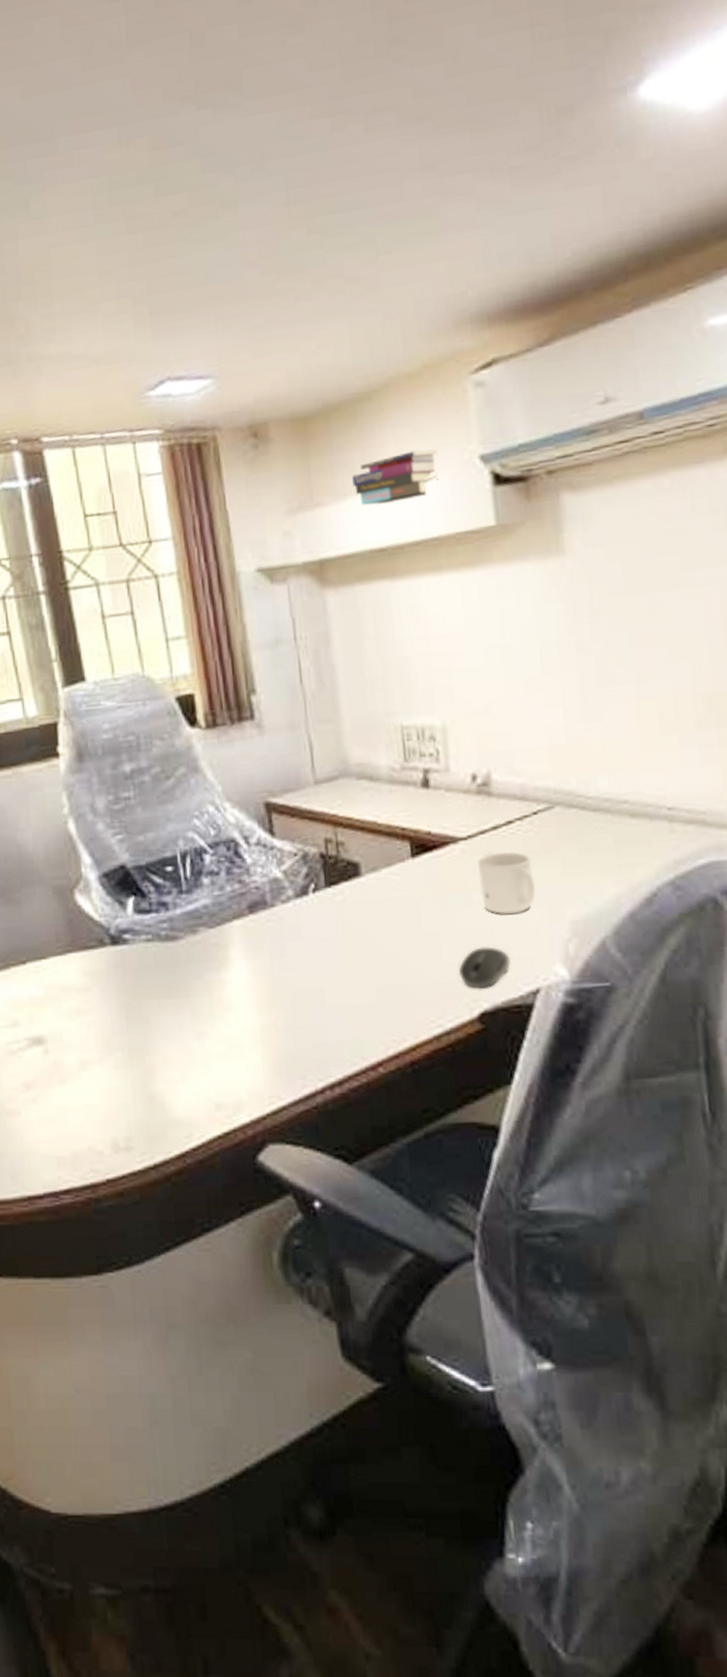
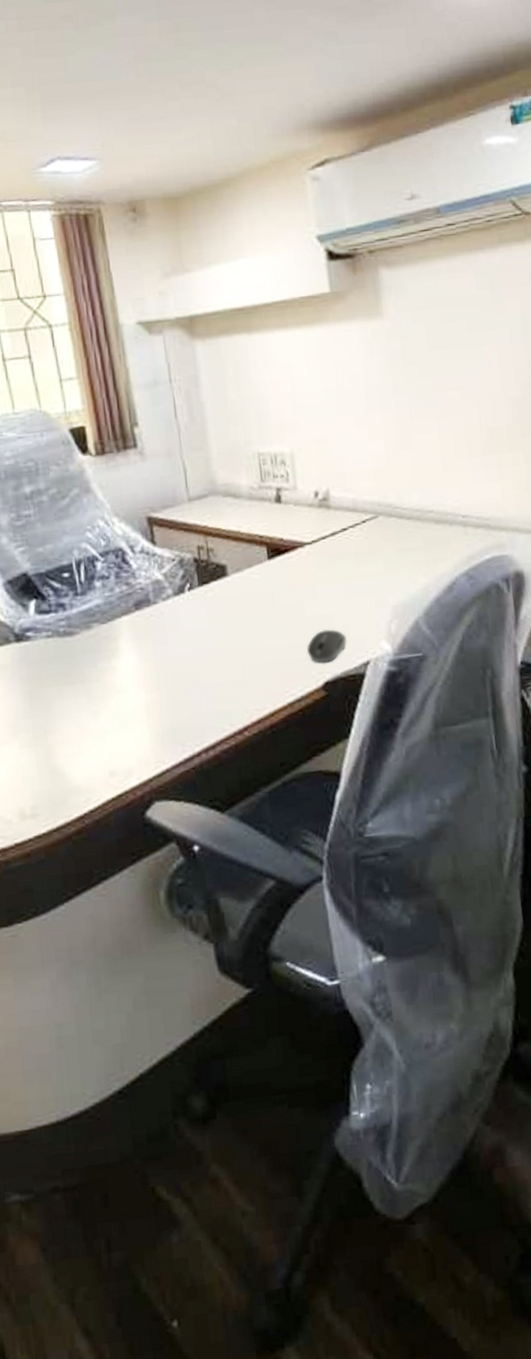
books: present [352,449,440,506] -> none [215,229,285,273]
mug: present [477,851,535,915] -> none [320,552,365,603]

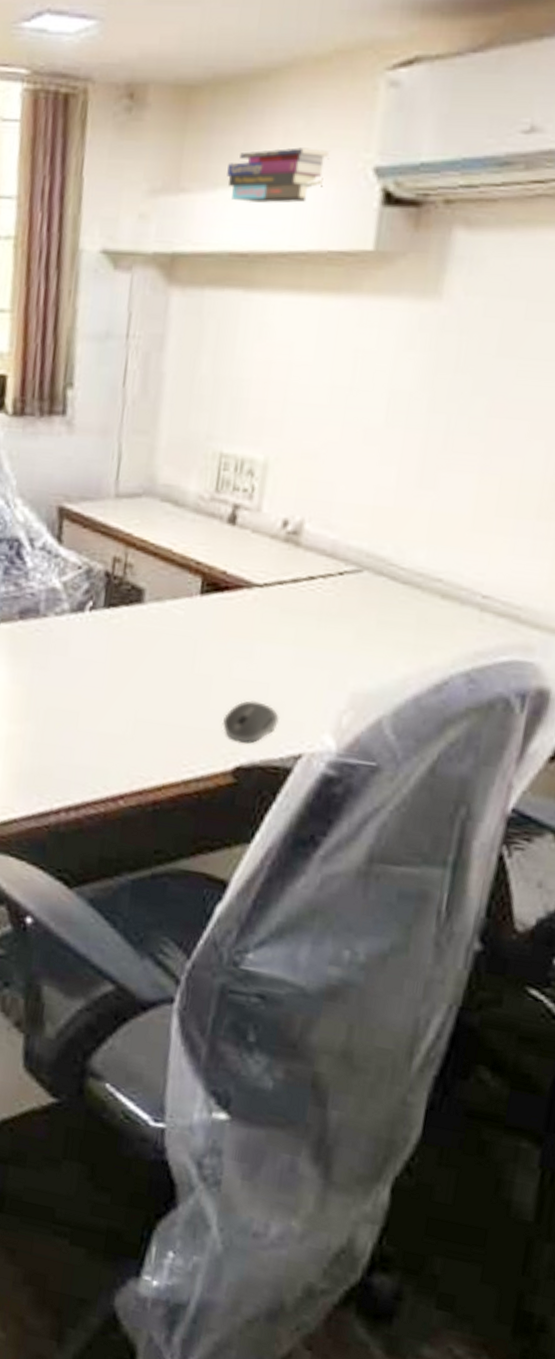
books: none [215,229,285,273] -> present [227,147,330,204]

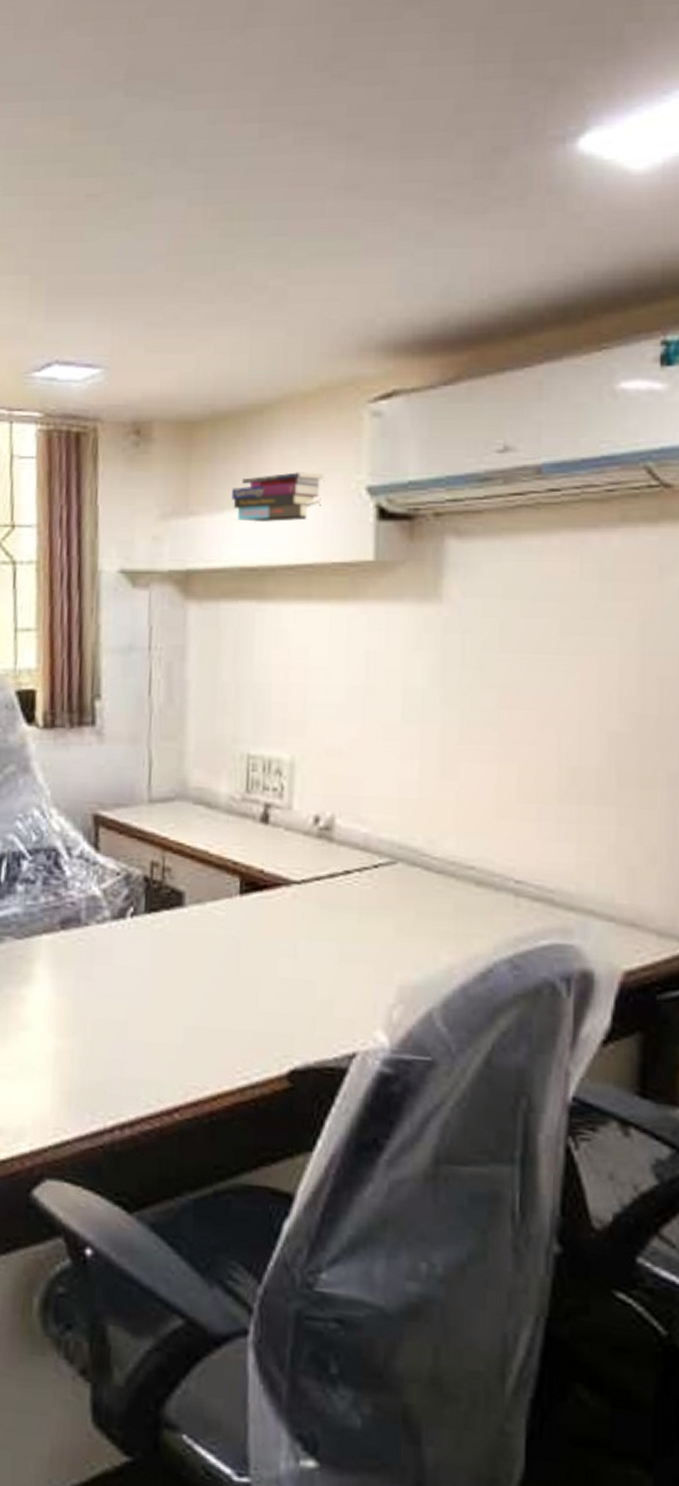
computer mouse: present [221,700,279,743] -> none [272,1000,329,1044]

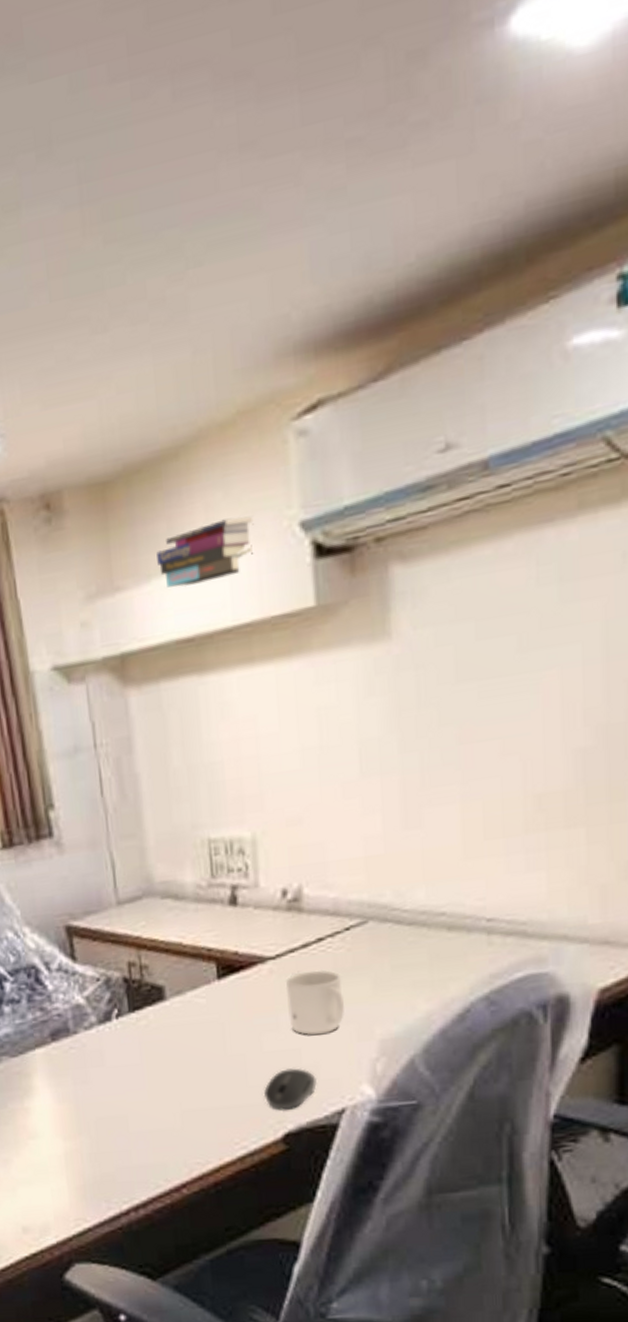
computer mouse: none [272,1000,329,1044] -> present [263,1068,317,1109]
mug: none [307,902,366,971] -> present [285,969,344,1036]

